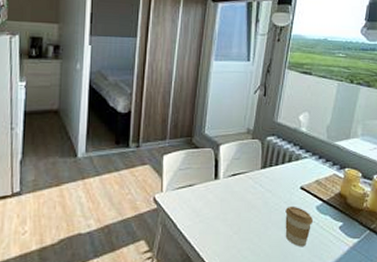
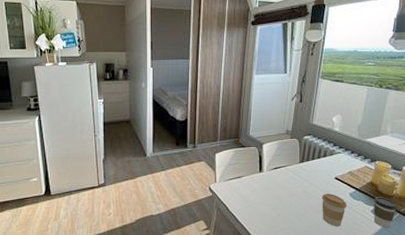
coffee cup: none [342,211,367,248] -> present [373,197,397,228]

